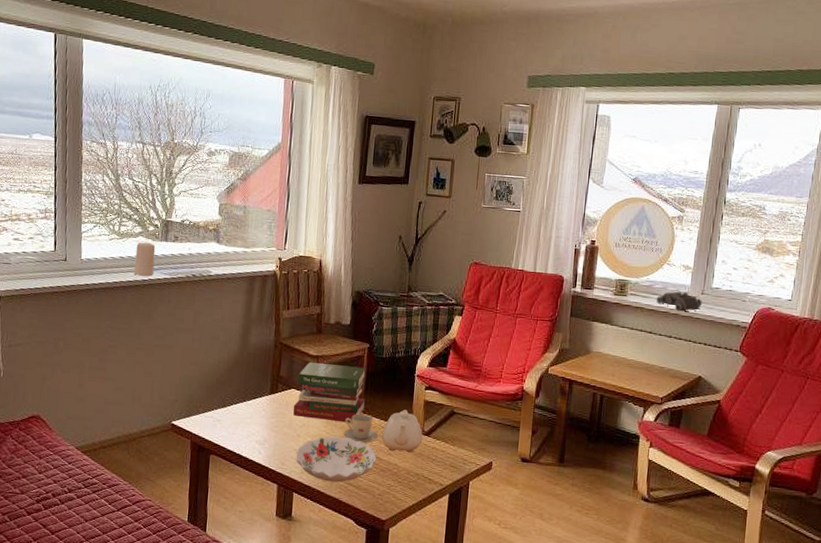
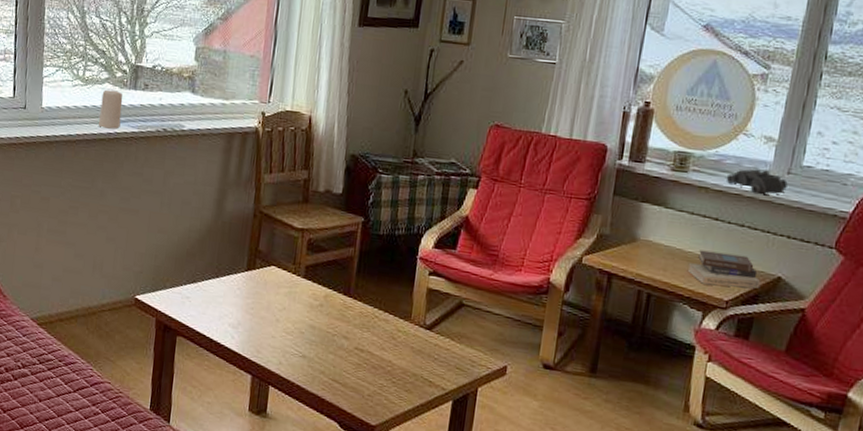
books: present [293,361,366,423] -> none [272,235,359,310]
decorative bowl: present [295,436,377,483] -> none [273,323,368,378]
teacup: present [344,413,379,443] -> none [330,299,371,334]
teapot: present [381,409,423,452] -> none [374,297,424,348]
books: none [630,358,687,387] -> present [687,250,761,289]

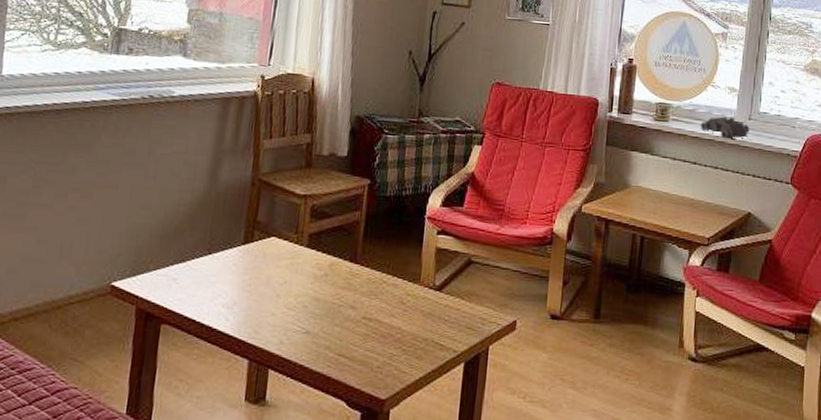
candle: present [98,89,123,130] -> none [71,54,103,98]
books: present [687,250,761,289] -> none [673,192,735,225]

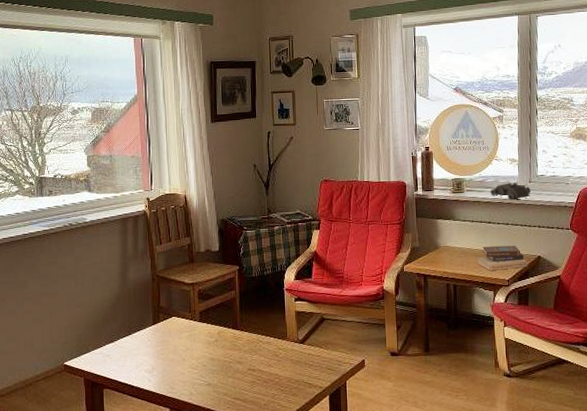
books: none [673,192,735,225] -> present [477,245,528,271]

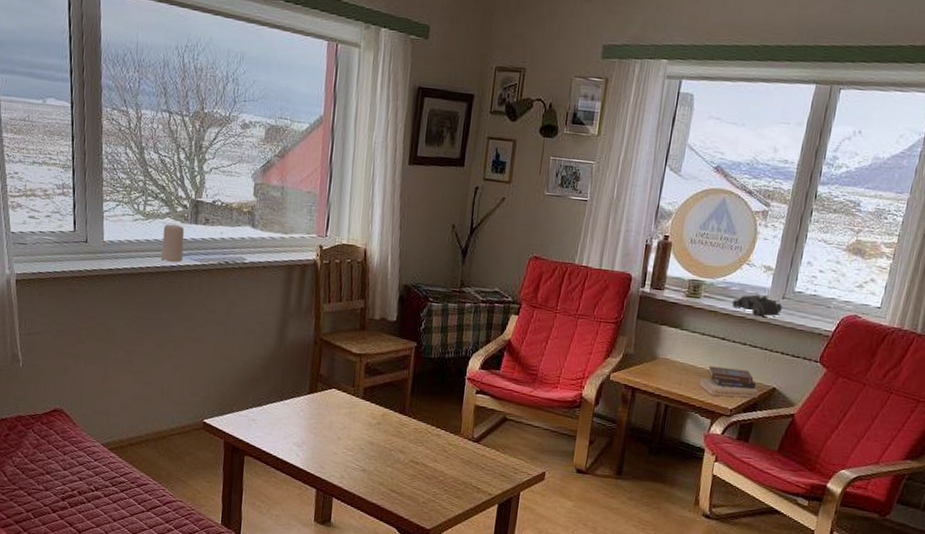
candle: none [14,199,33,232] -> present [160,224,185,263]

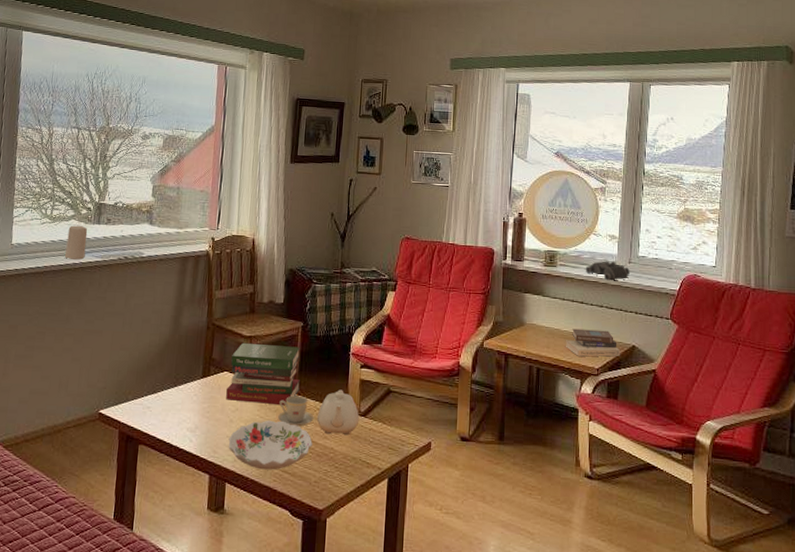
books: none [334,360,413,427] -> present [226,342,300,406]
decorative bowl: none [335,440,422,489] -> present [228,420,313,470]
teacup: none [387,417,425,449] -> present [278,395,314,427]
teapot: none [427,414,472,460] -> present [316,389,360,435]

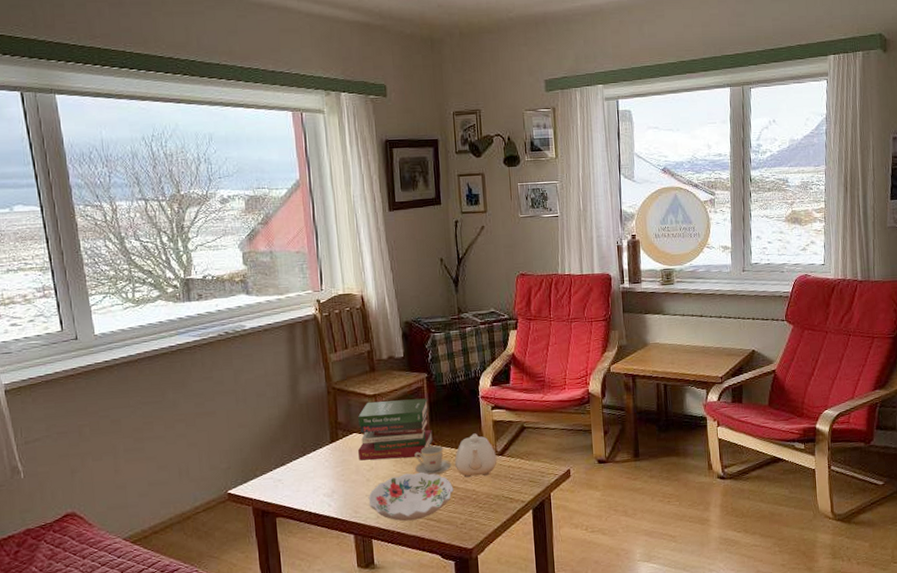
candle: present [64,225,88,261] -> none [156,305,181,343]
books: present [565,328,621,357] -> none [688,339,742,368]
binoculars: present [585,261,630,281] -> none [701,271,745,292]

